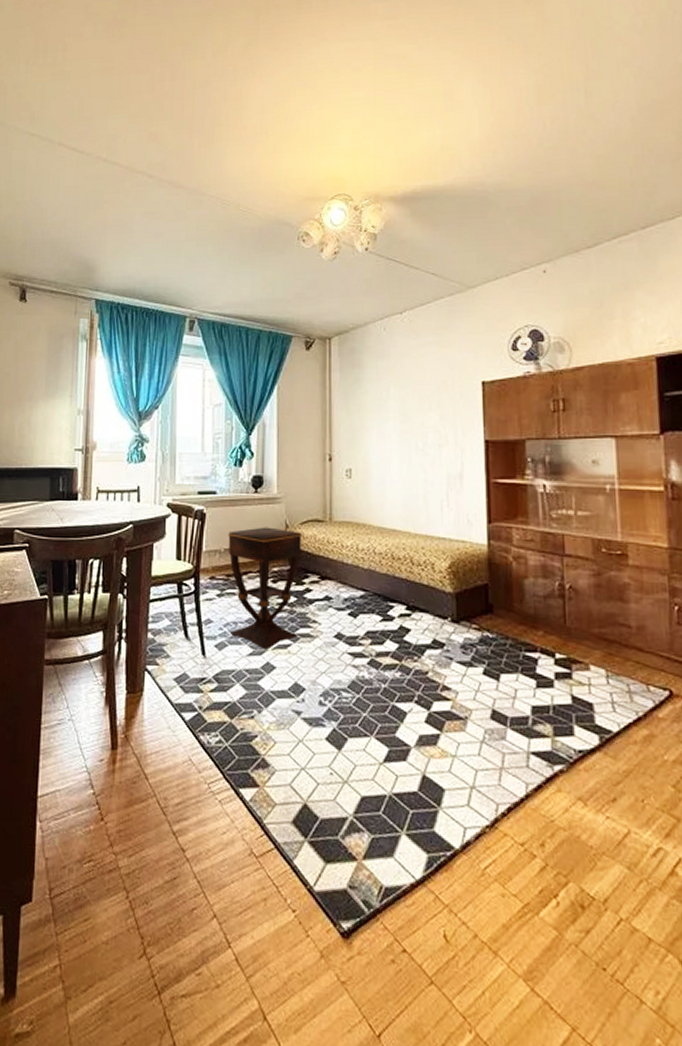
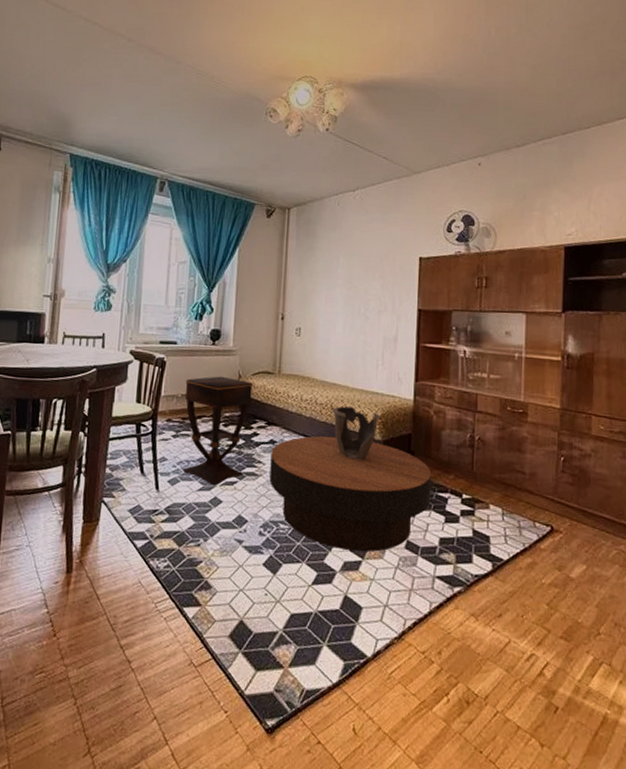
coffee table: none [327,589,517,724] -> present [269,436,432,552]
decorative bowl: none [393,555,450,616] -> present [332,406,381,460]

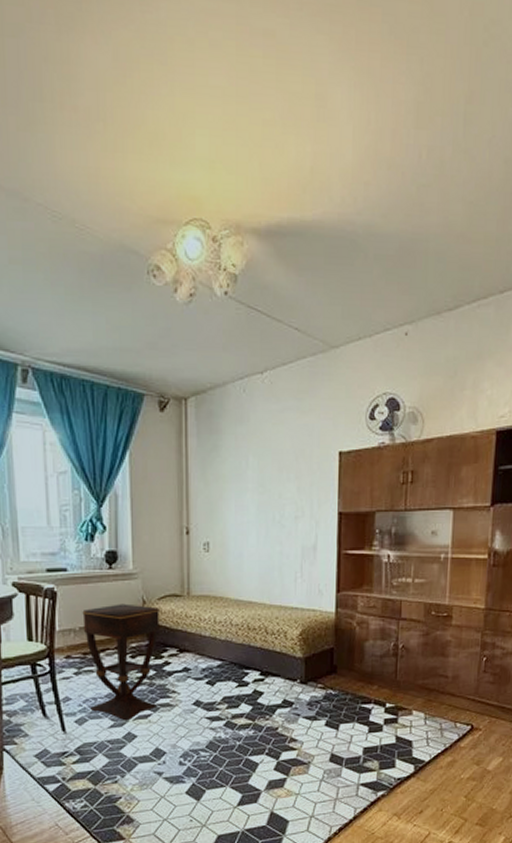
coffee table: present [269,436,432,552] -> none [186,657,355,770]
decorative bowl: present [332,406,381,460] -> none [249,625,301,680]

